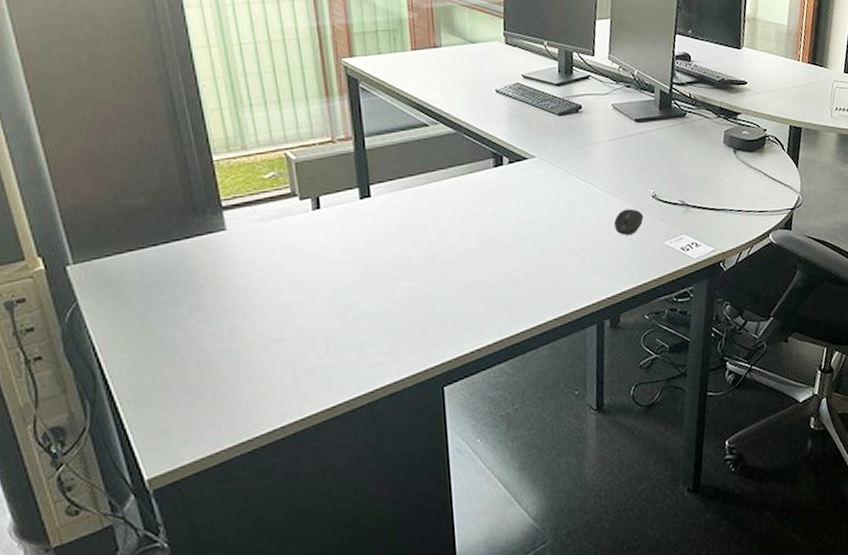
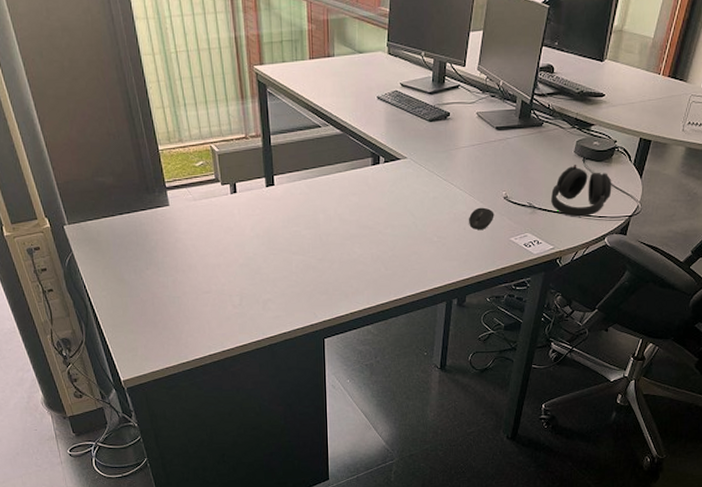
headphones: none [704,156,769,214] -> present [551,165,612,217]

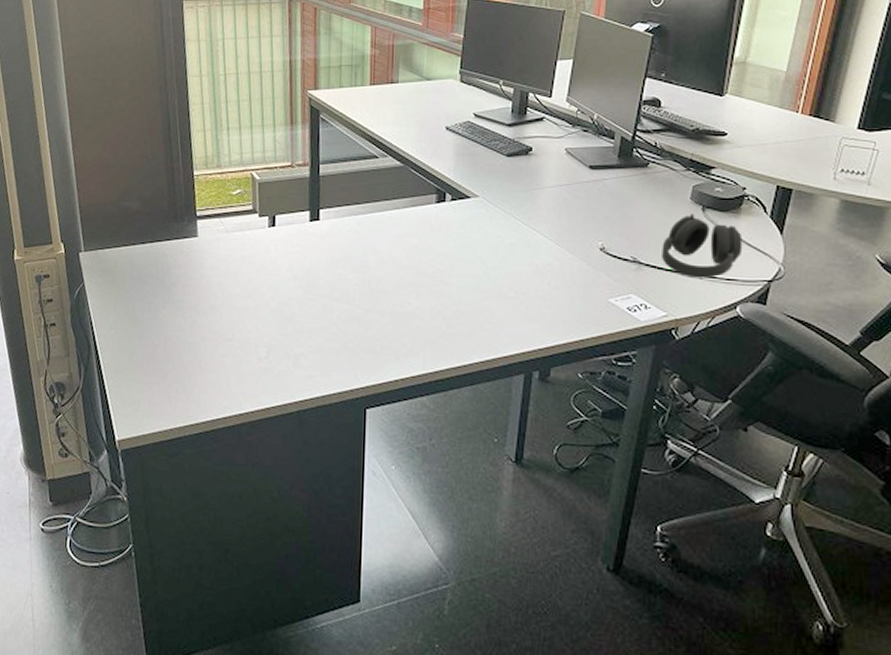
computer mouse: present [469,207,494,230] -> none [555,259,588,286]

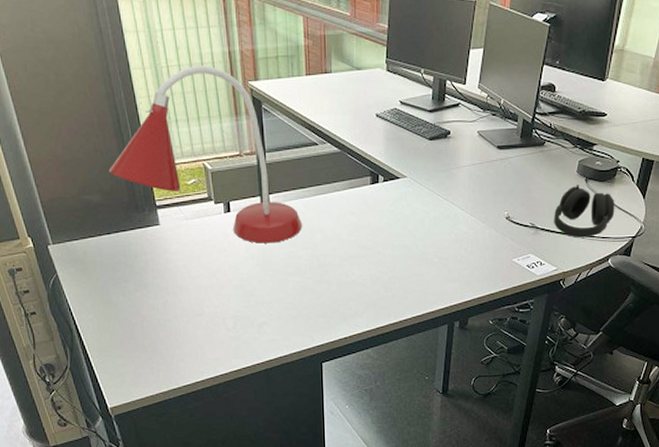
desk lamp: none [152,74,354,263] -> present [108,66,302,243]

